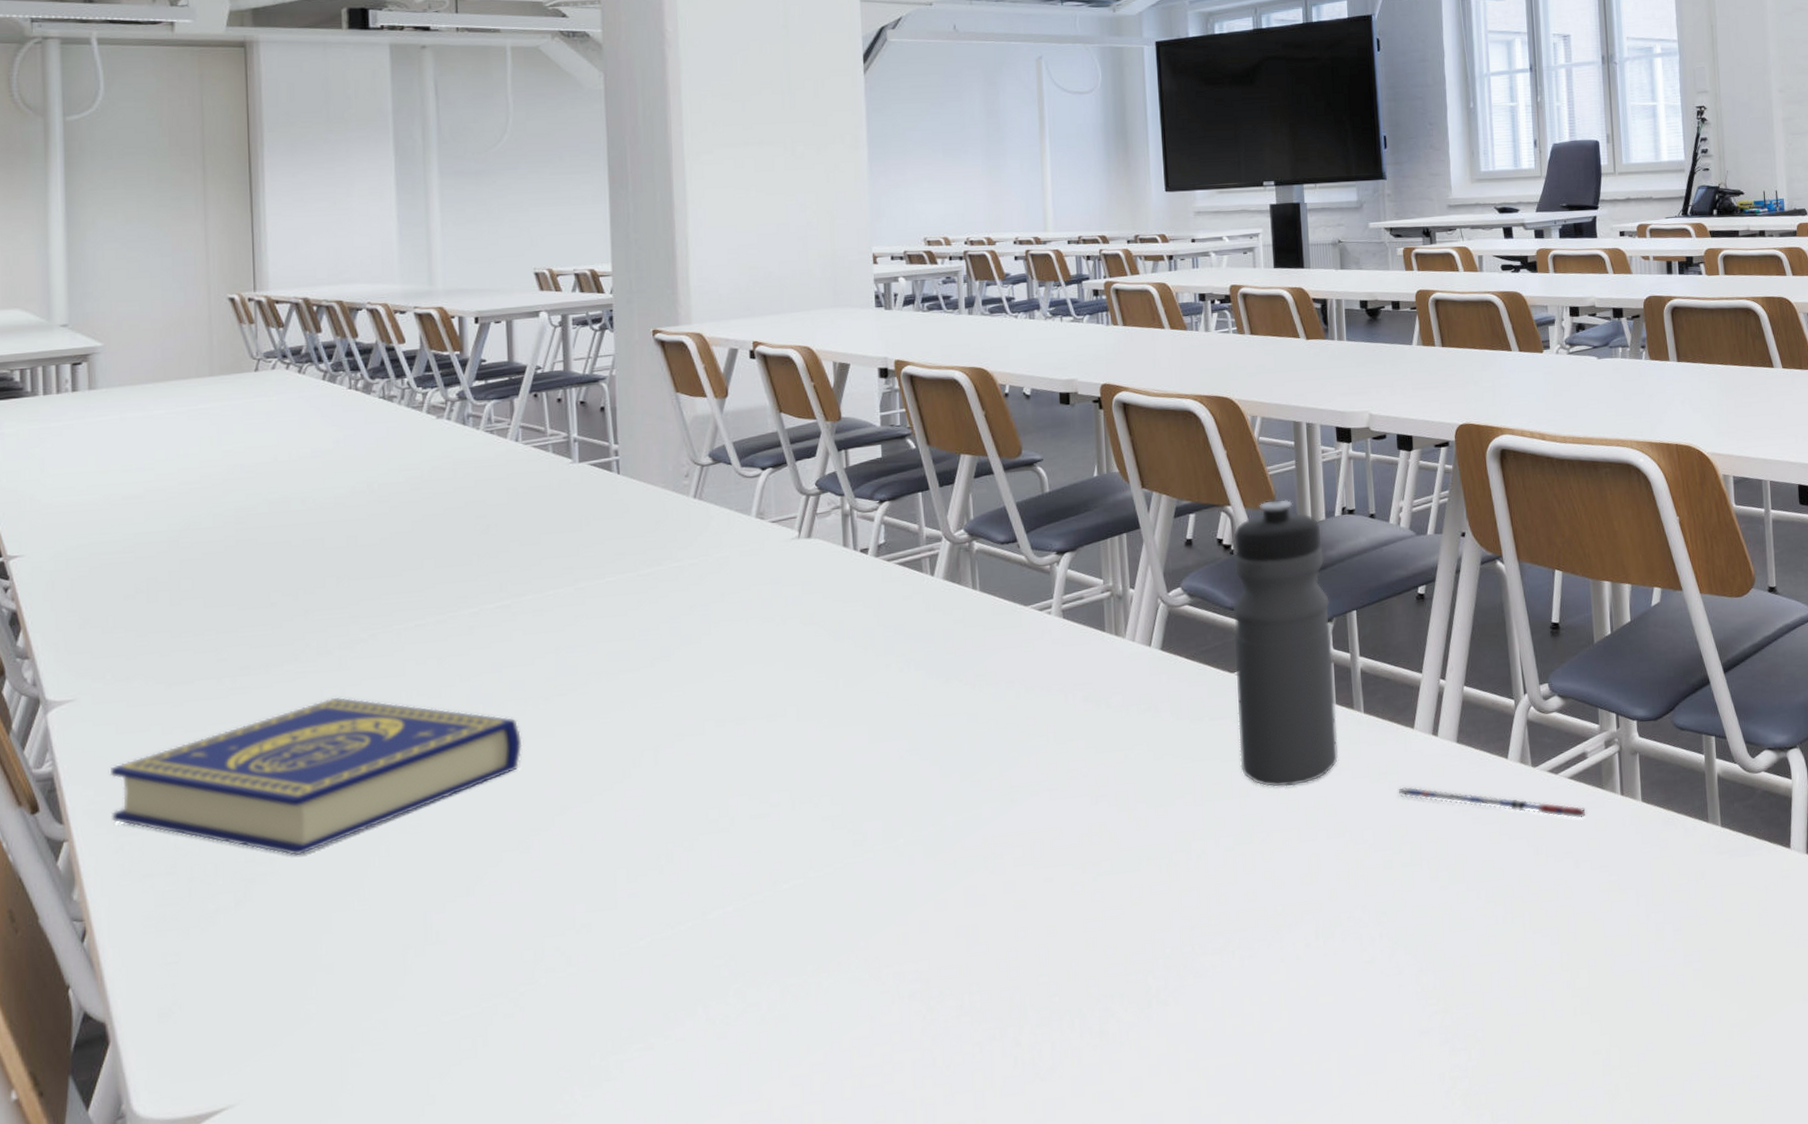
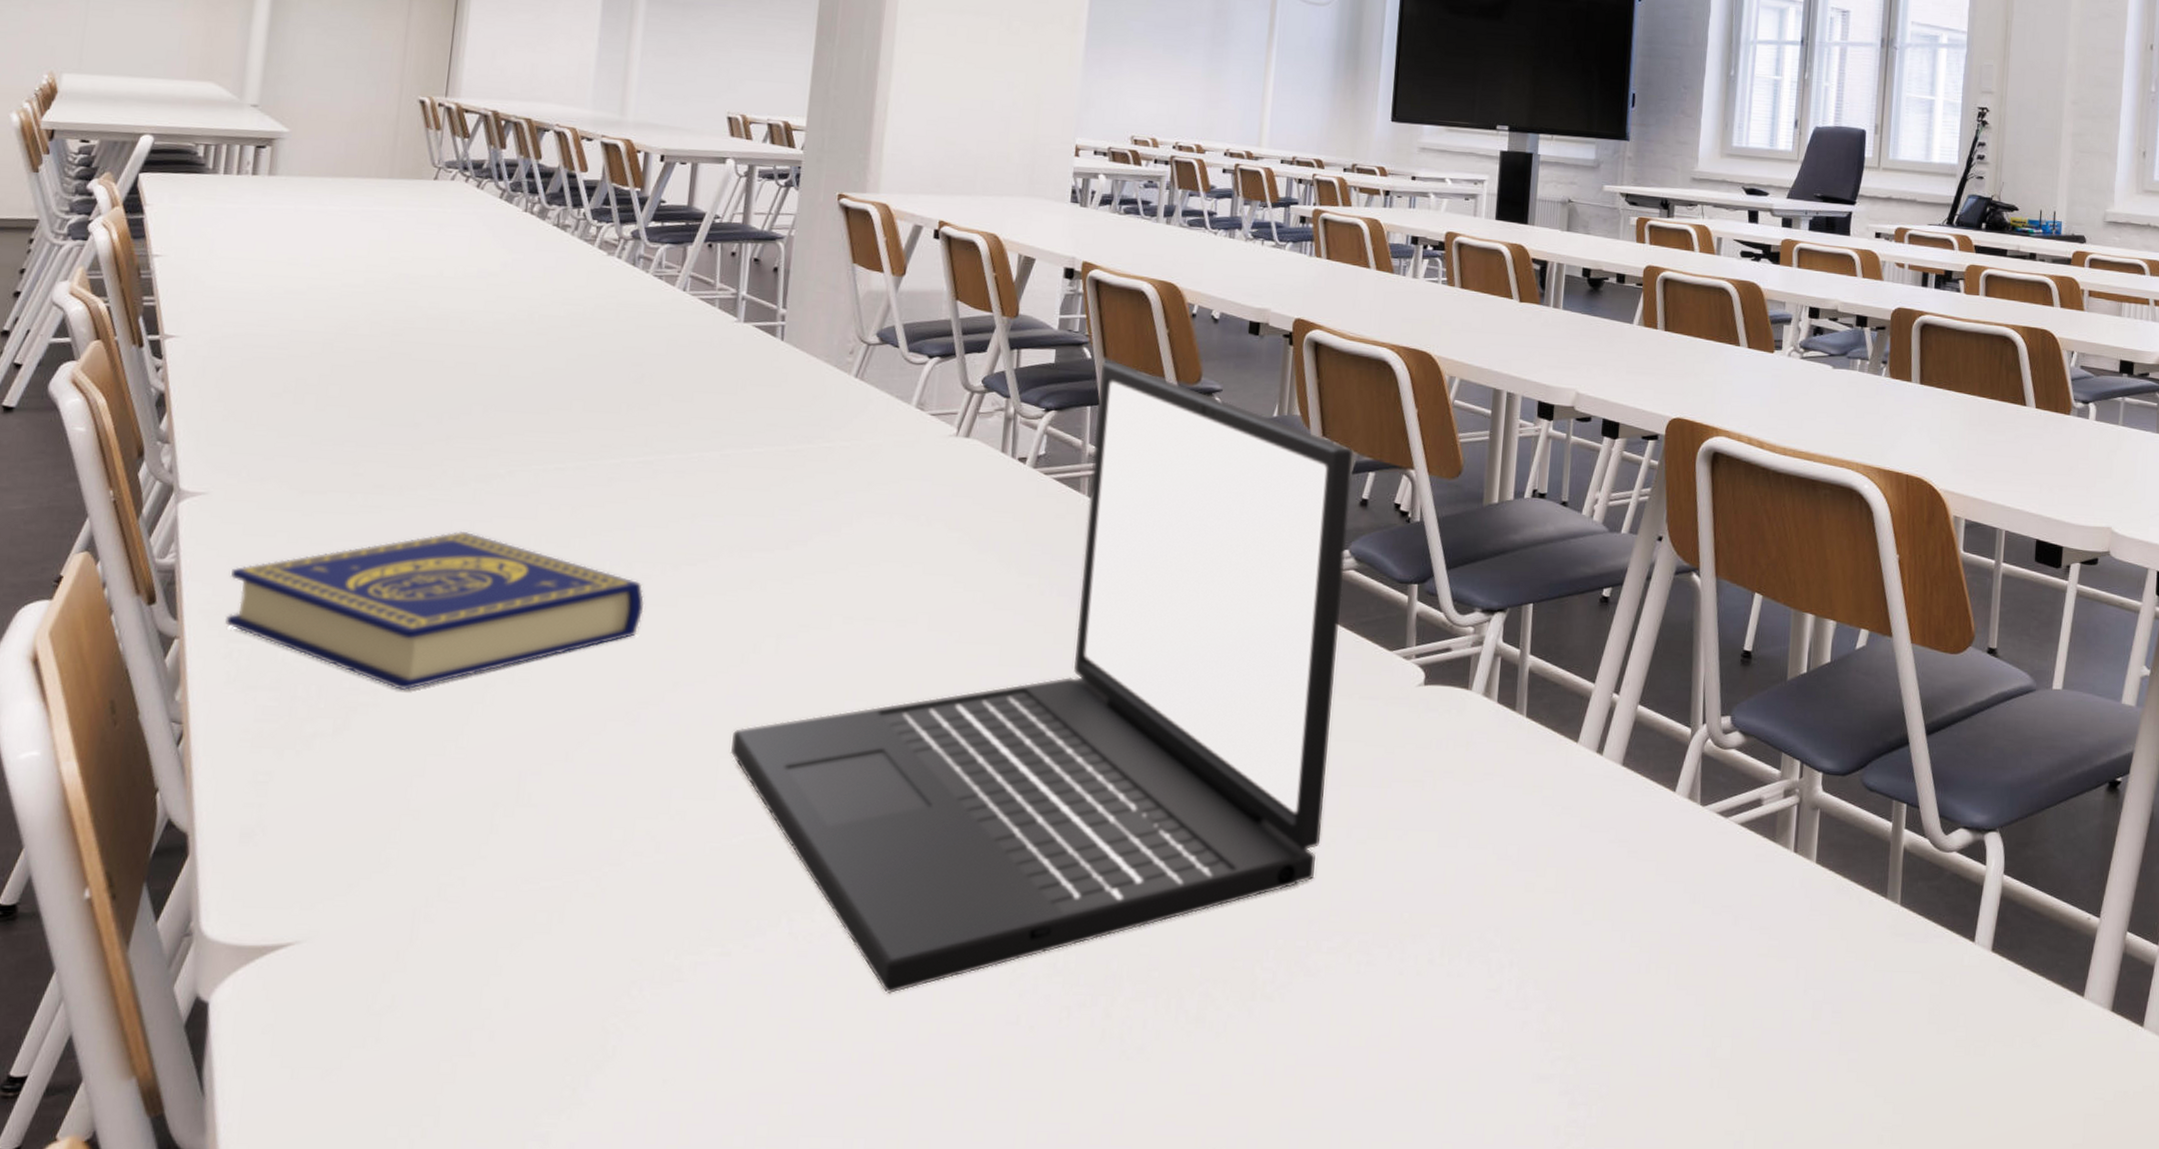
laptop: none [625,447,1192,1059] -> present [730,361,1354,995]
water bottle: present [1232,499,1338,787] -> none [1385,470,1506,785]
pen: present [1398,787,1586,819] -> none [1551,805,1754,871]

